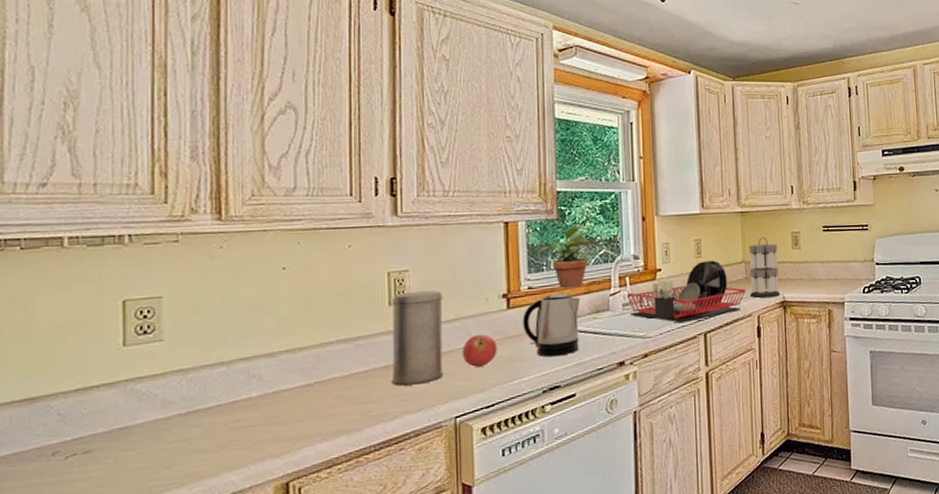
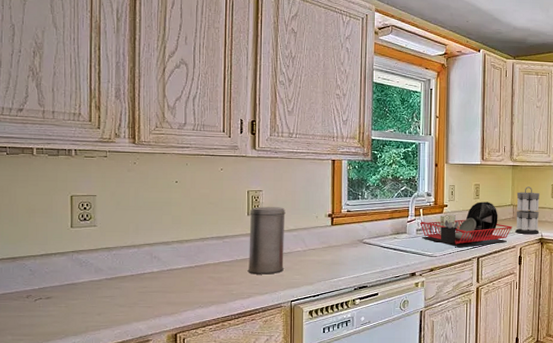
fruit: present [461,334,498,367] -> none [297,242,323,266]
kettle: present [523,293,581,357] -> none [342,217,385,264]
potted plant: present [539,225,590,289] -> none [356,166,395,214]

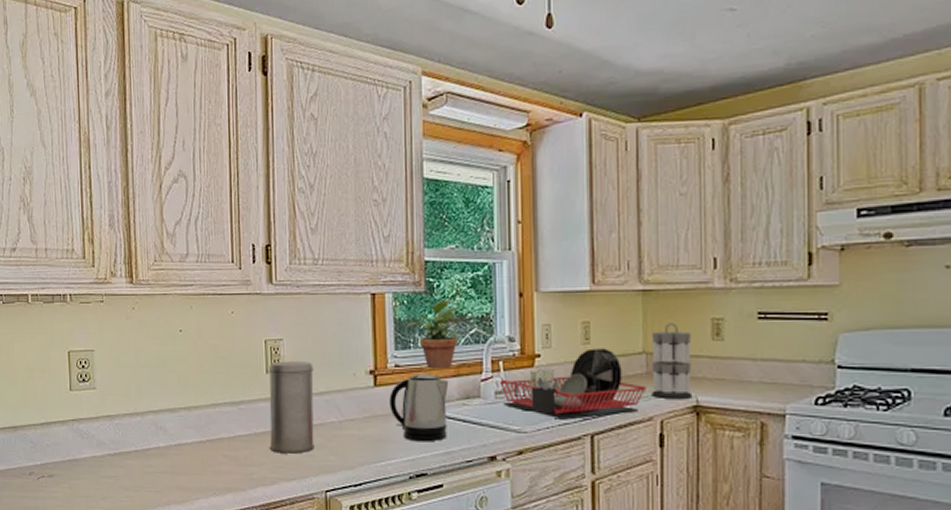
kettle: none [342,217,385,264] -> present [389,374,449,442]
potted plant: none [356,166,395,214] -> present [406,300,460,369]

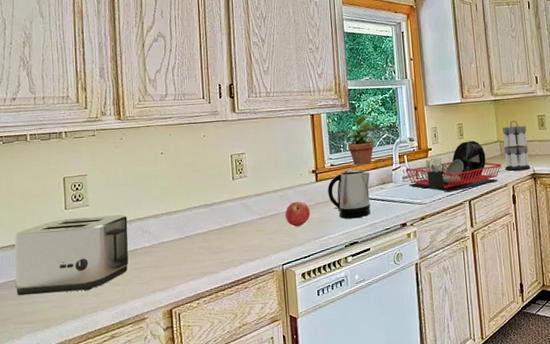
toaster: none [16,401,141,491] -> present [14,214,129,296]
canister: present [268,361,314,454] -> none [234,168,272,240]
fruit: none [331,410,365,443] -> present [285,201,311,226]

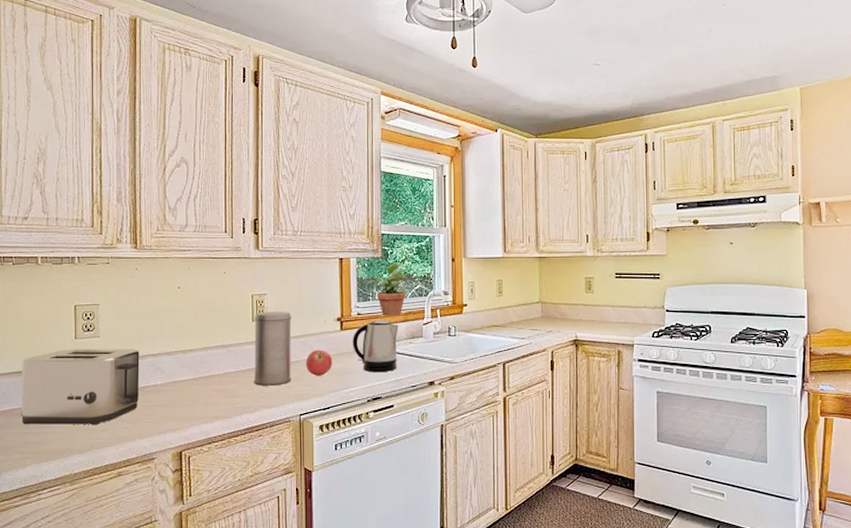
canister: none [234,168,272,240] -> present [253,311,292,386]
dish rack: present [405,140,502,192] -> none [437,299,542,352]
spice rack: present [502,120,531,171] -> none [545,281,573,336]

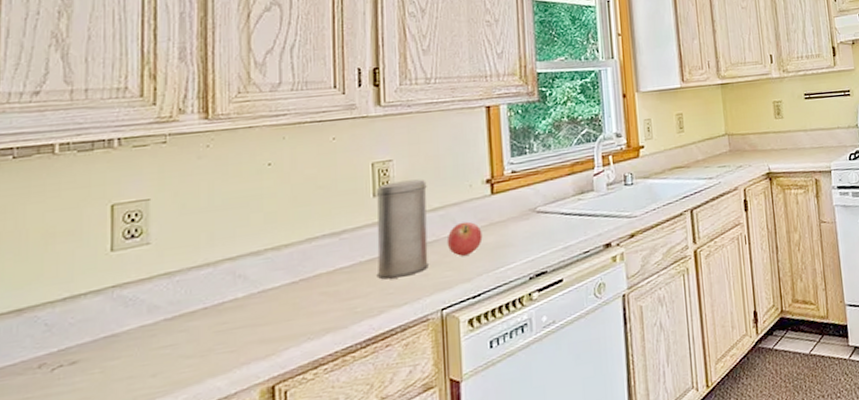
toaster: present [20,348,140,425] -> none [17,253,211,387]
kettle: present [353,320,399,373] -> none [507,175,565,242]
potted plant: present [366,263,408,316] -> none [521,106,572,171]

